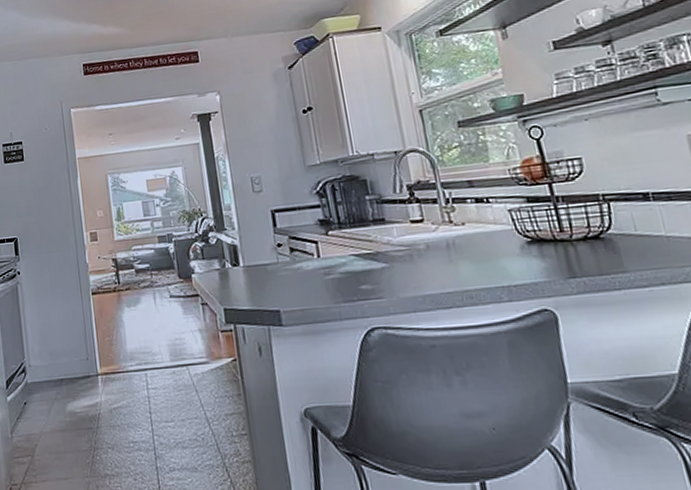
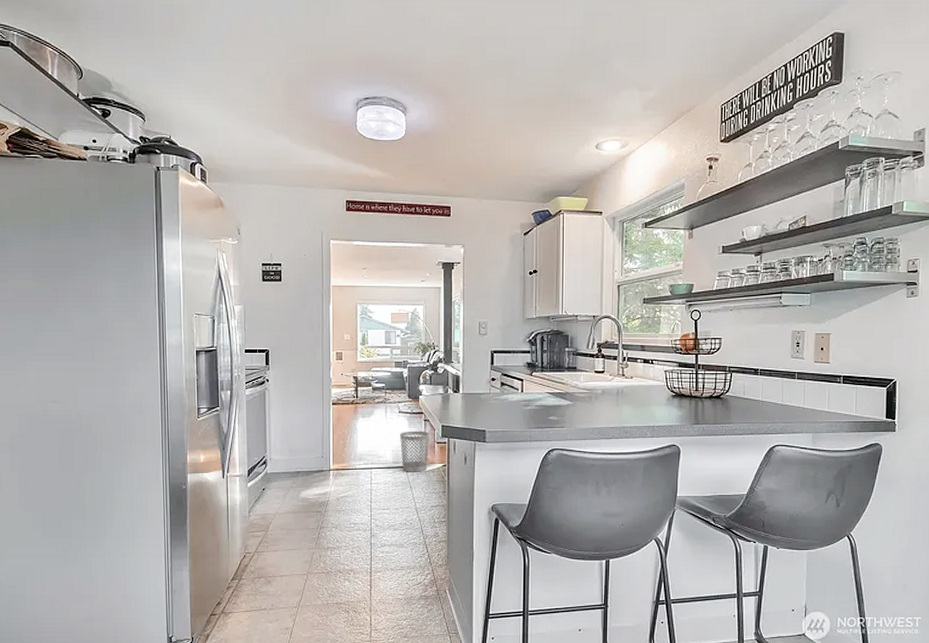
wastebasket: none [174,317,214,372] -> present [400,430,429,472]

